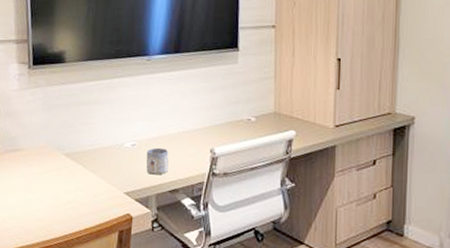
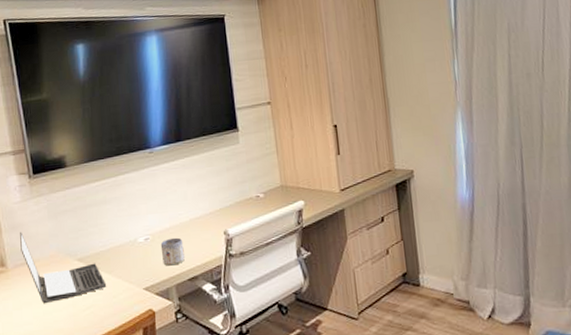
laptop: none [13,119,90,192] -> present [20,231,107,304]

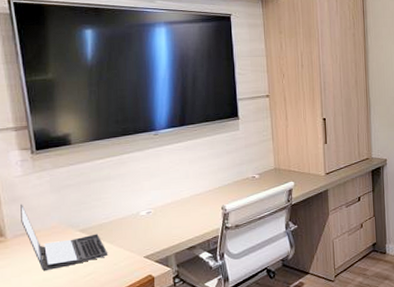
mug: present [160,237,185,266] -> none [162,211,184,237]

